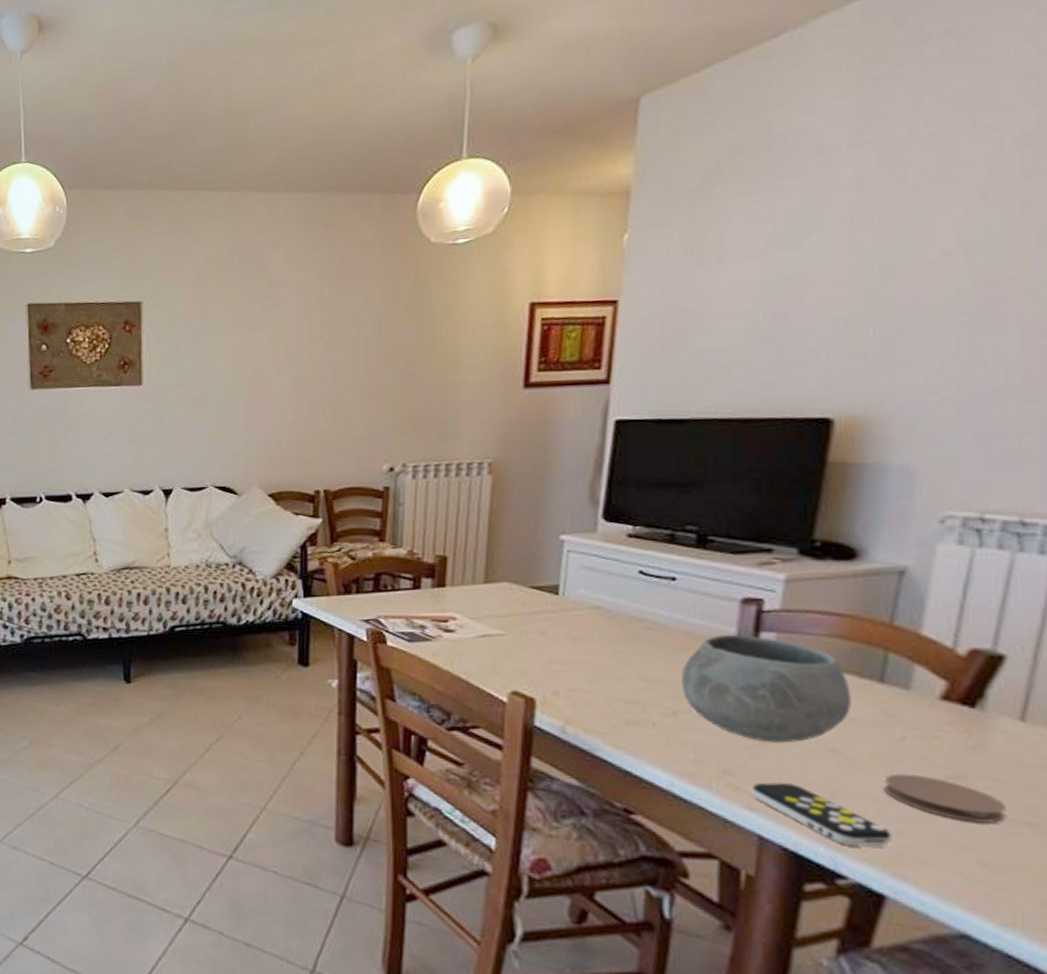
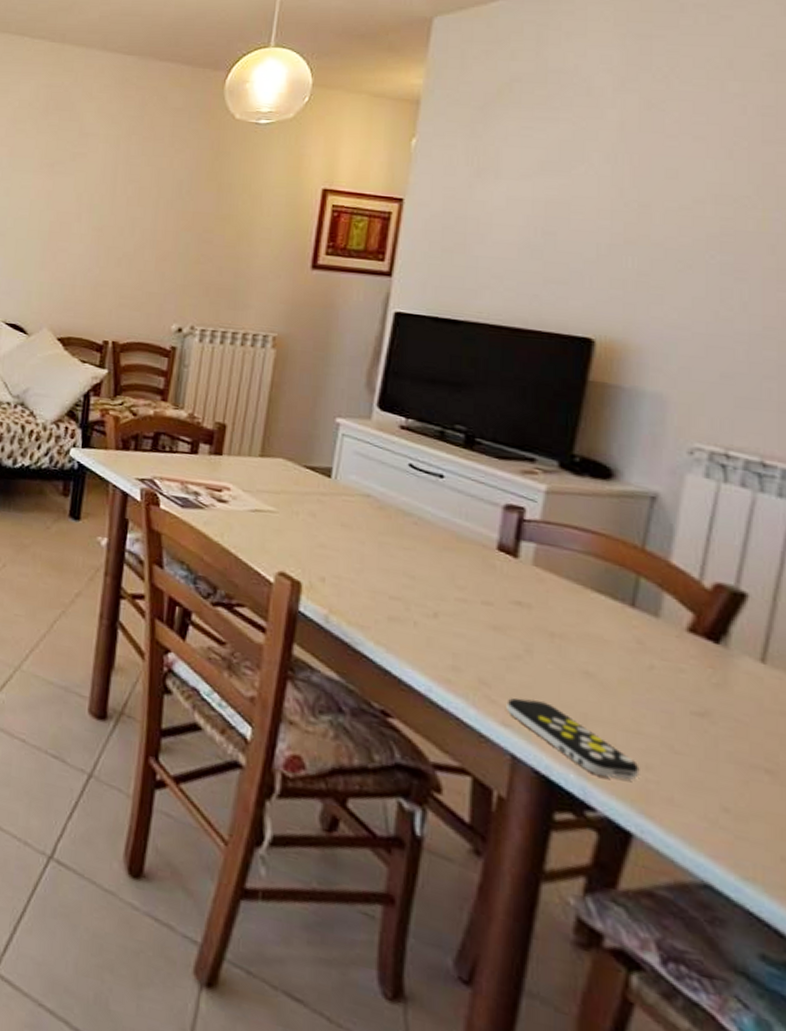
bowl: present [680,634,853,743] -> none [443,539,606,660]
coaster: present [884,773,1006,824] -> none [633,703,747,767]

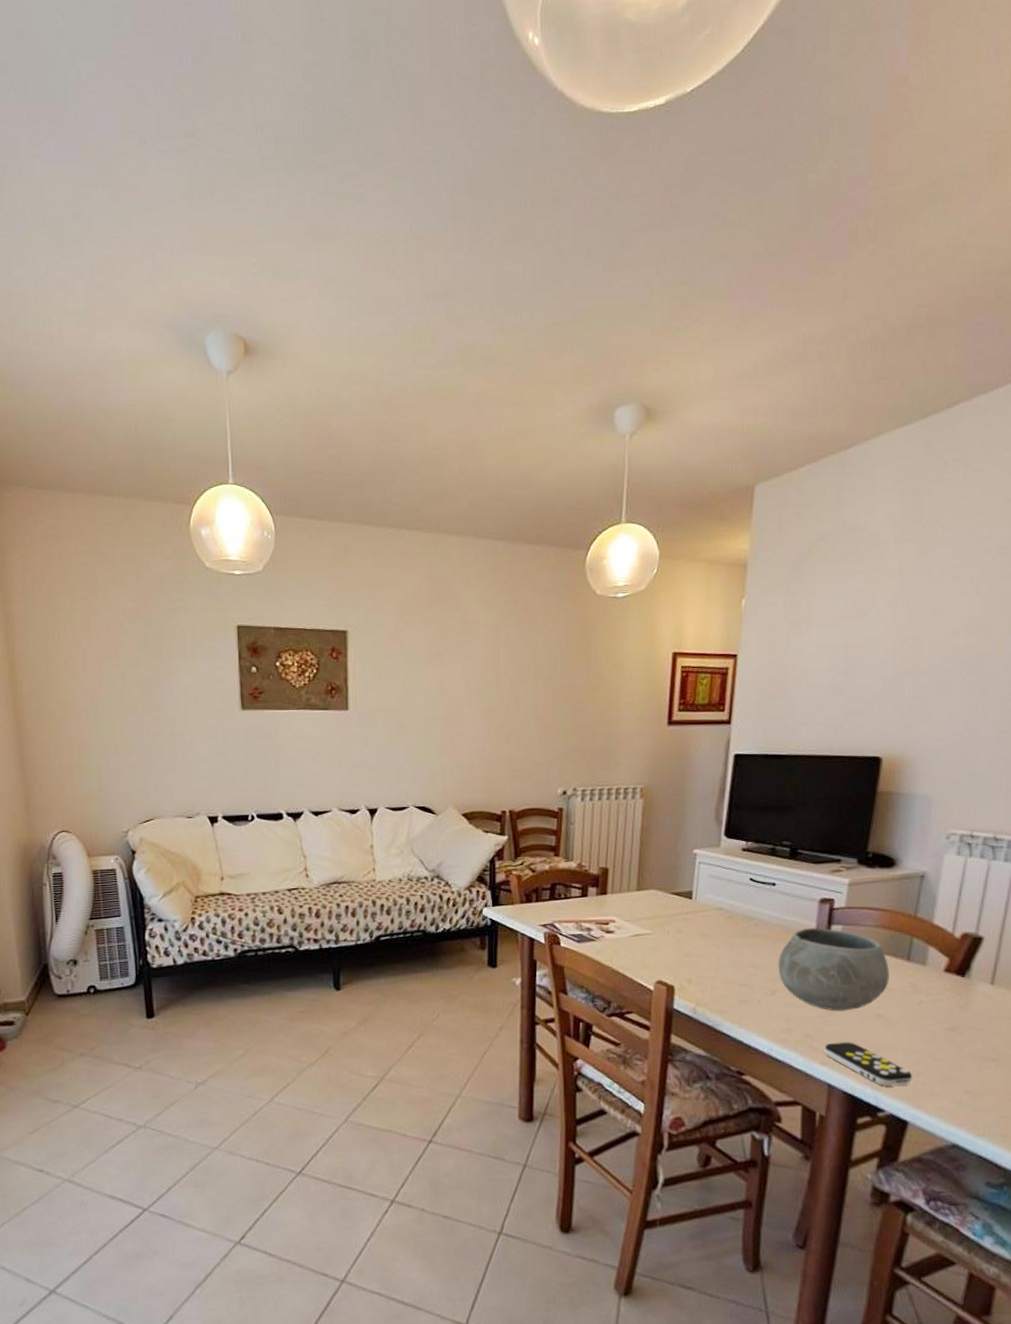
bowl: none [443,539,606,660] -> present [778,927,890,1011]

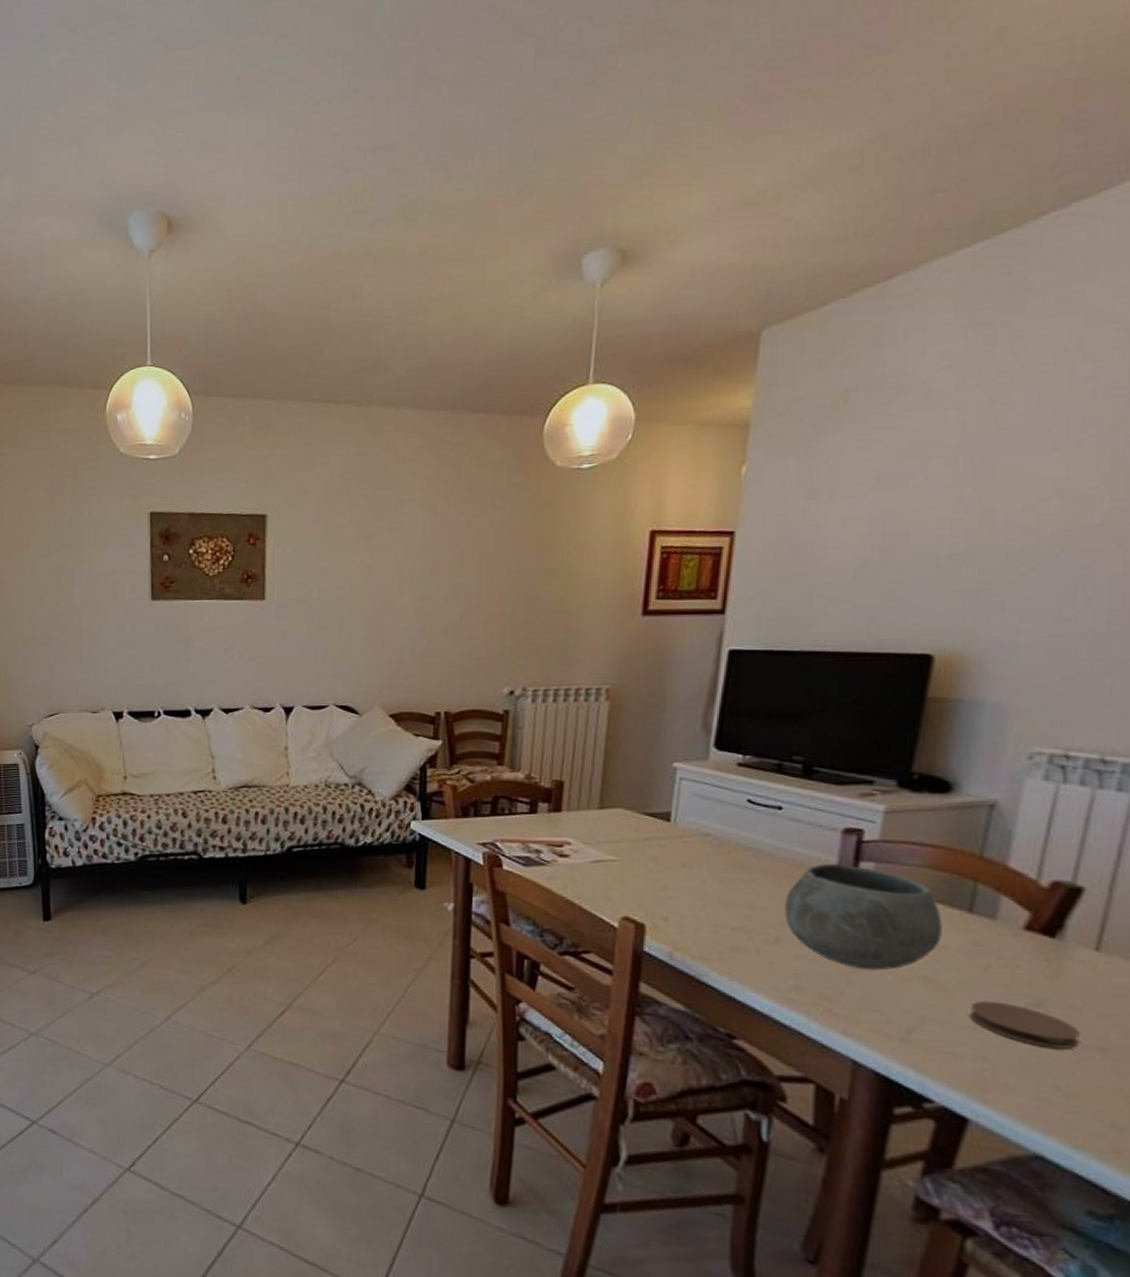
remote control: present [824,1041,913,1087] -> none [847,1008,976,1072]
coaster: none [908,1029,981,1062] -> present [970,1001,1080,1050]

